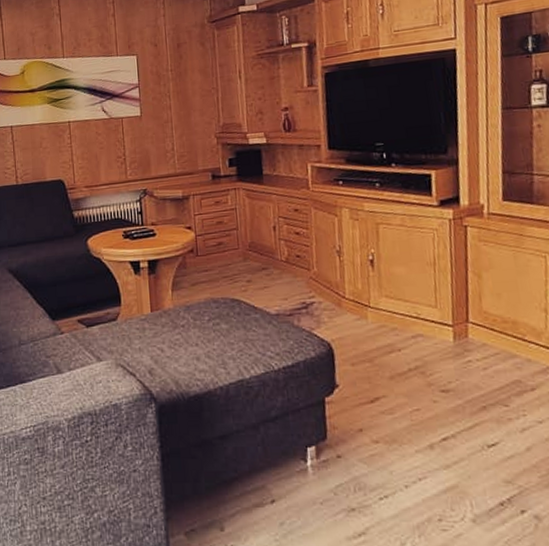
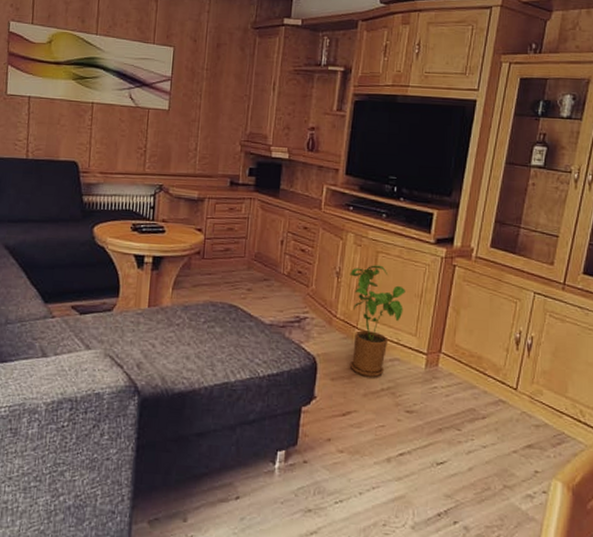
house plant: none [351,237,418,358] -> present [350,265,406,377]

